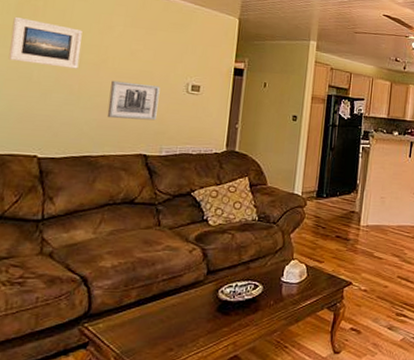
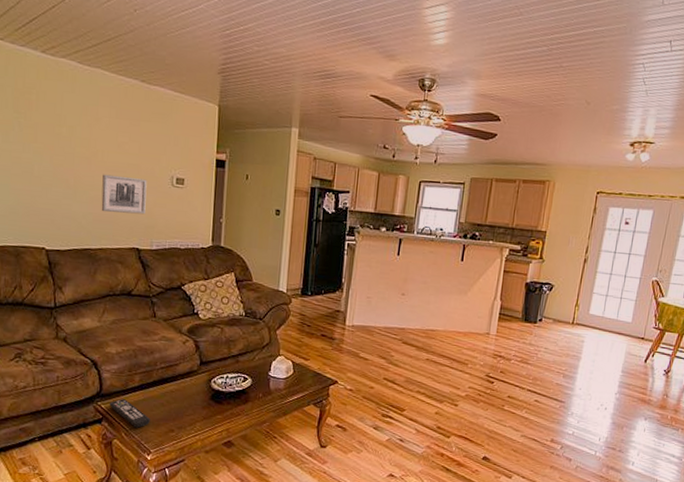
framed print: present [8,16,83,69] -> none [11,111,73,163]
remote control: none [97,317,147,350] -> present [109,398,151,428]

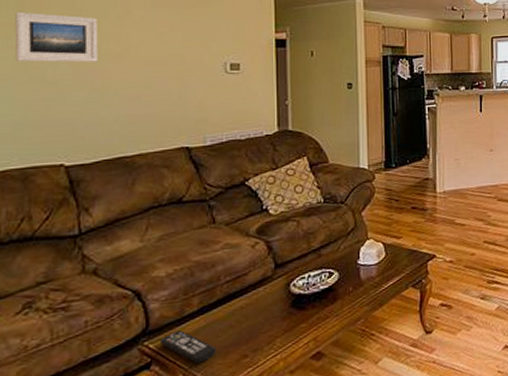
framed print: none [11,111,73,163] -> present [14,11,98,63]
wall art: present [101,174,147,215] -> none [138,69,195,112]

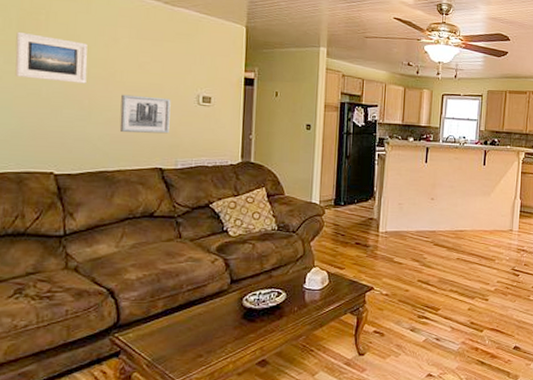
wall art: none [138,69,195,112] -> present [119,94,171,134]
remote control: present [159,329,217,364] -> none [128,326,177,357]

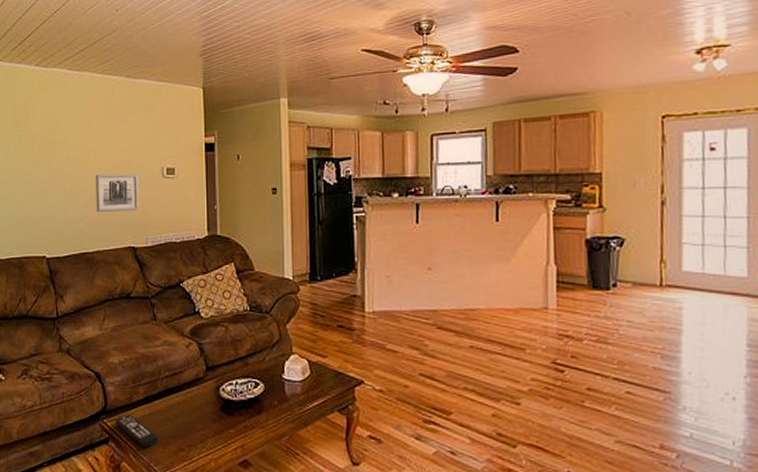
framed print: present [15,31,88,84] -> none [12,125,67,168]
remote control: none [128,326,177,357] -> present [115,413,159,448]

